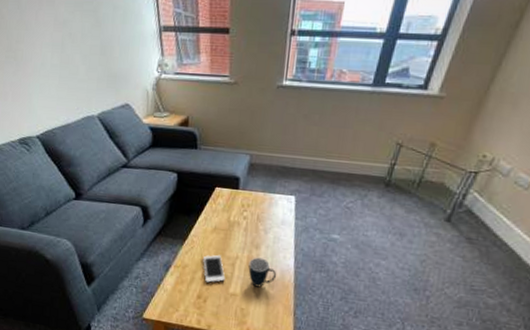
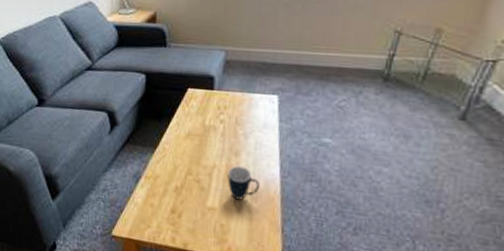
cell phone: present [203,254,226,283] -> none [176,163,202,196]

